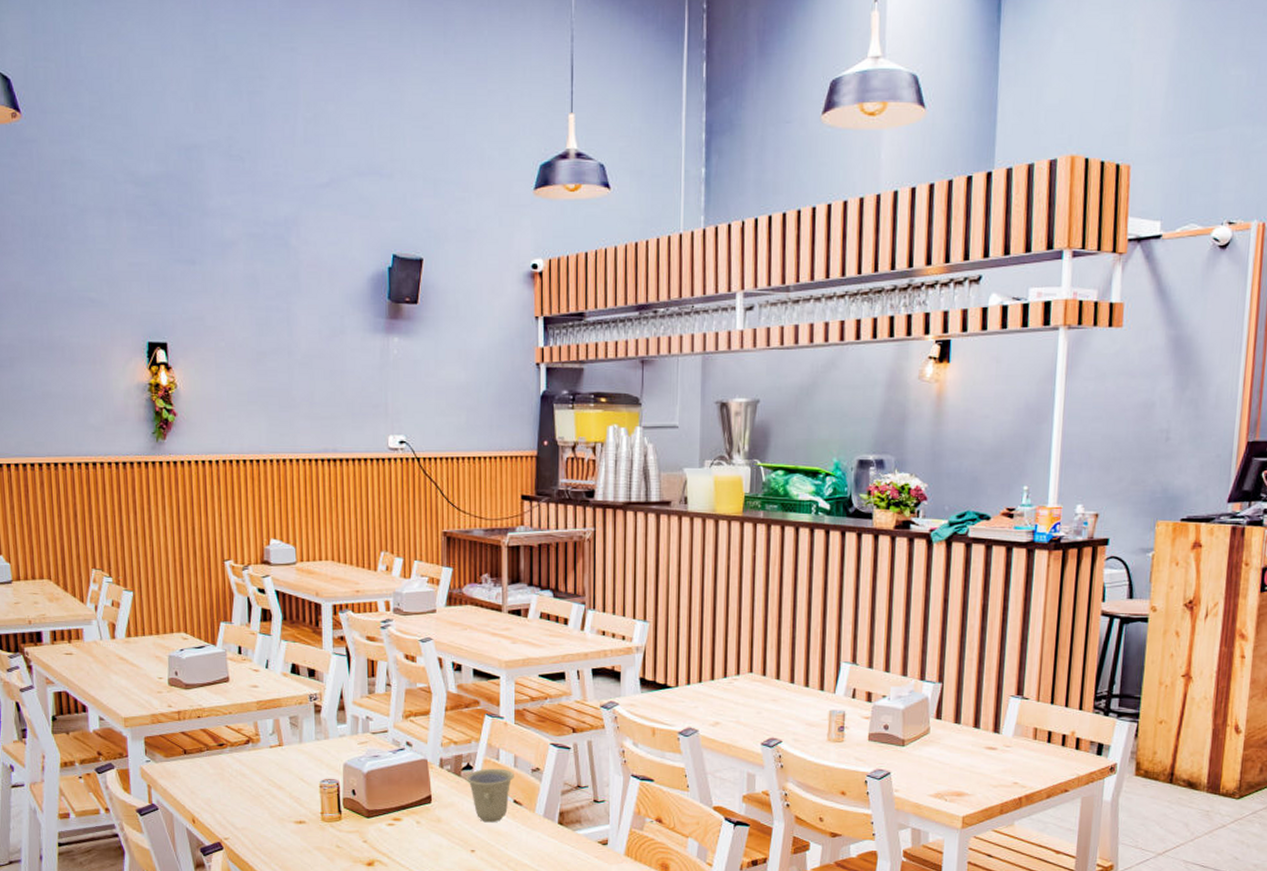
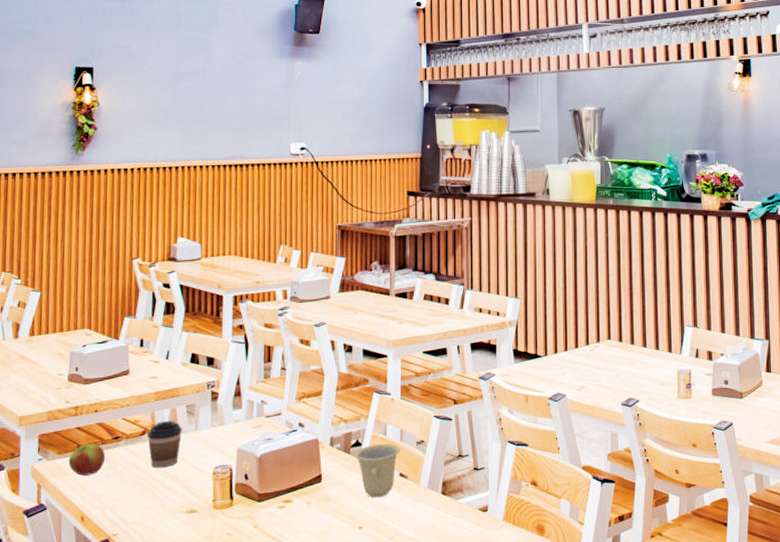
apple: none [175,748,212,780] -> present [68,443,106,476]
coffee cup: none [252,731,286,778] -> present [147,421,182,468]

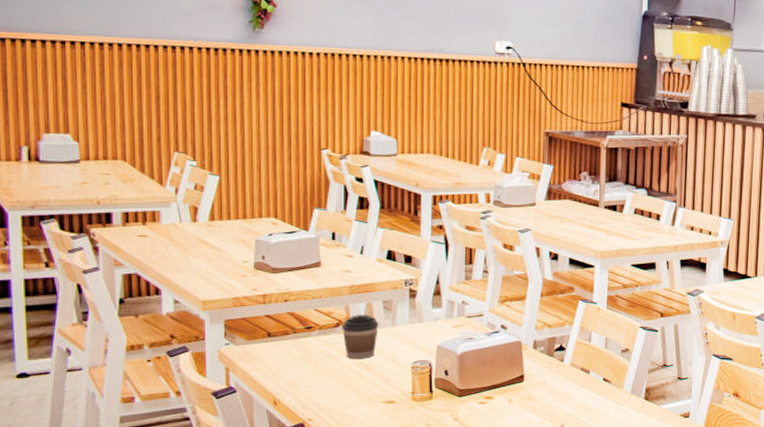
apple: present [68,443,106,476] -> none [257,331,298,362]
cup: present [354,443,400,498] -> none [558,349,605,400]

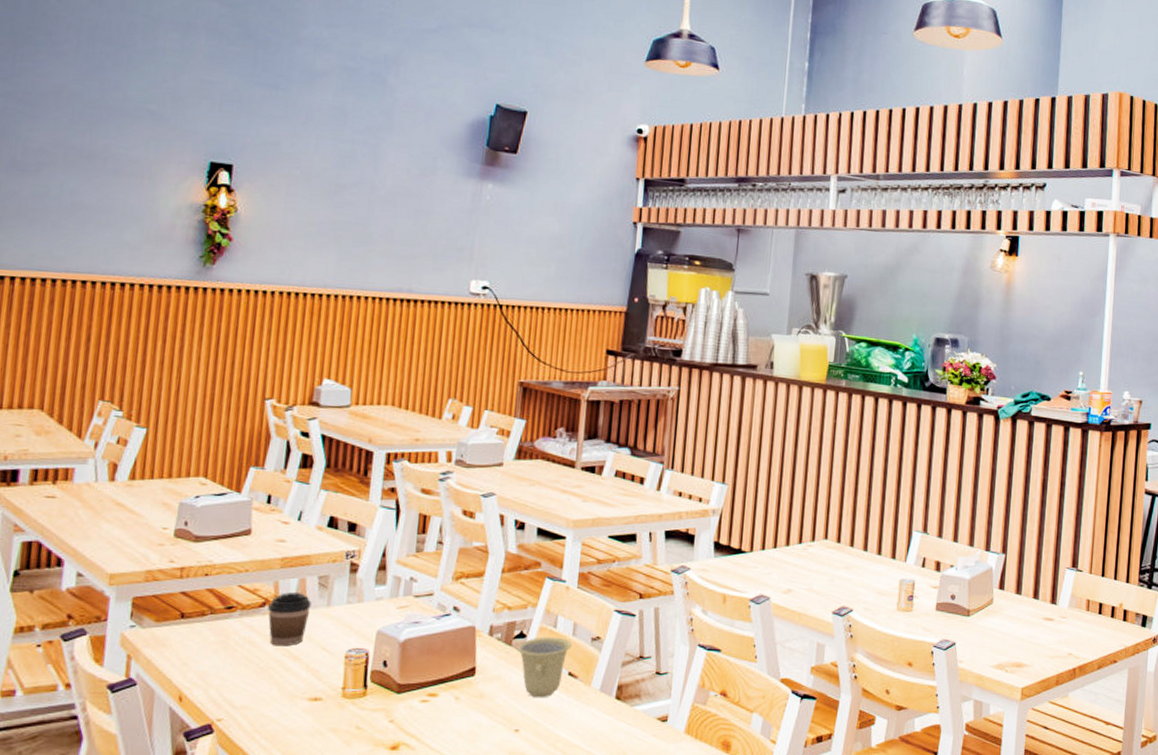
cup: none [558,349,605,400] -> present [516,636,572,698]

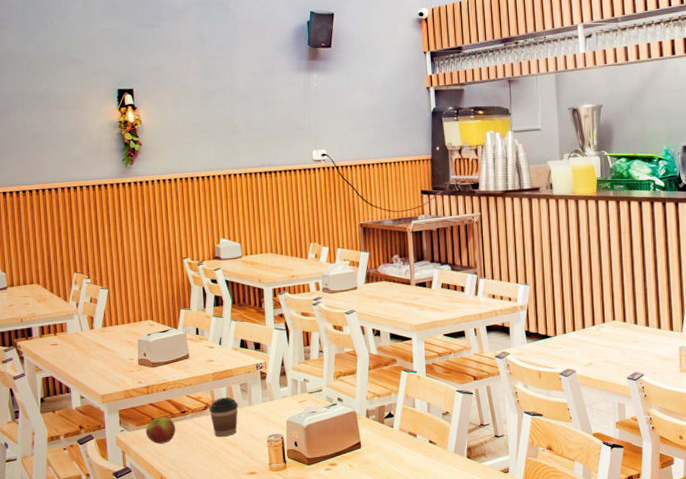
apple: none [167,611,215,649] -> present [145,416,176,444]
cup: present [516,636,572,698] -> none [388,414,428,462]

